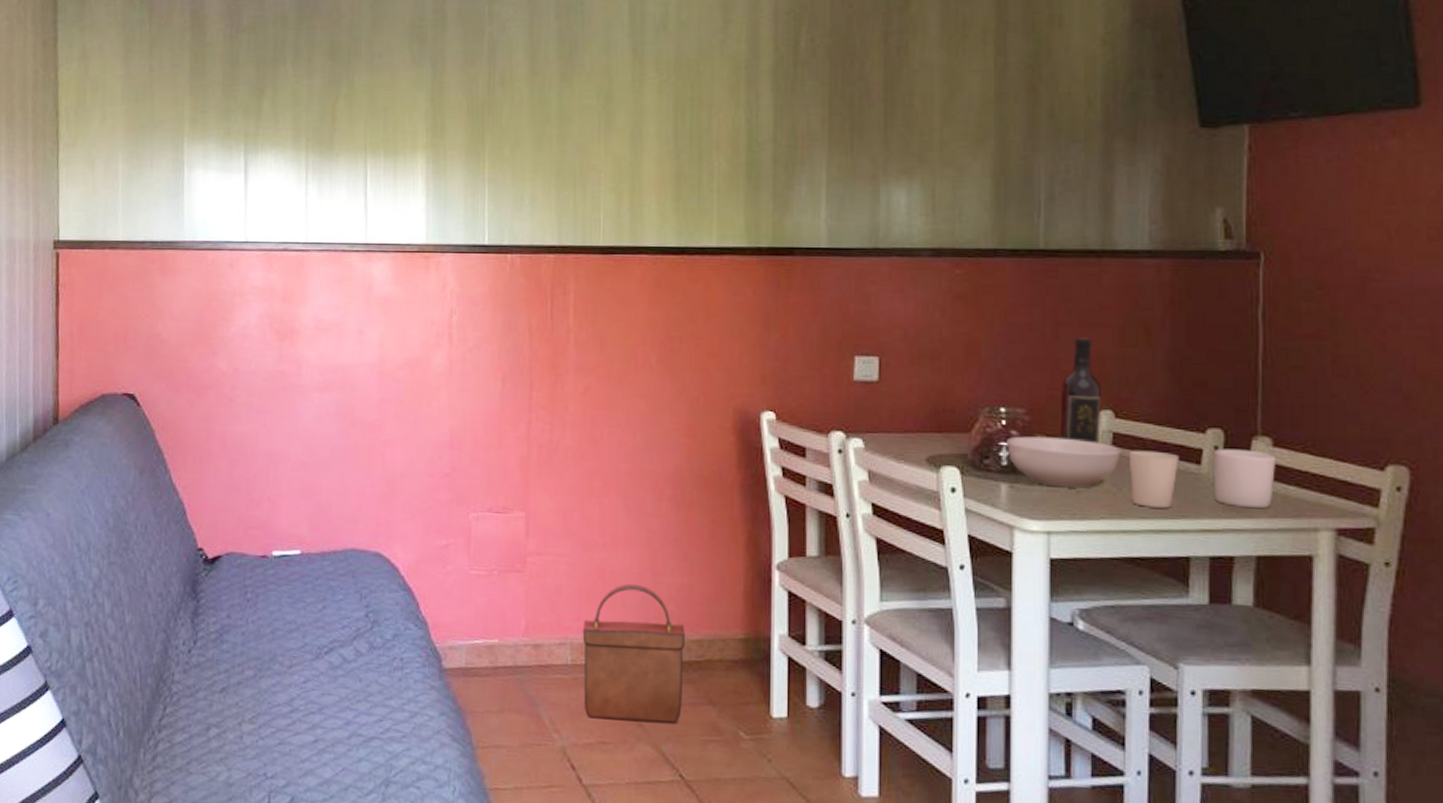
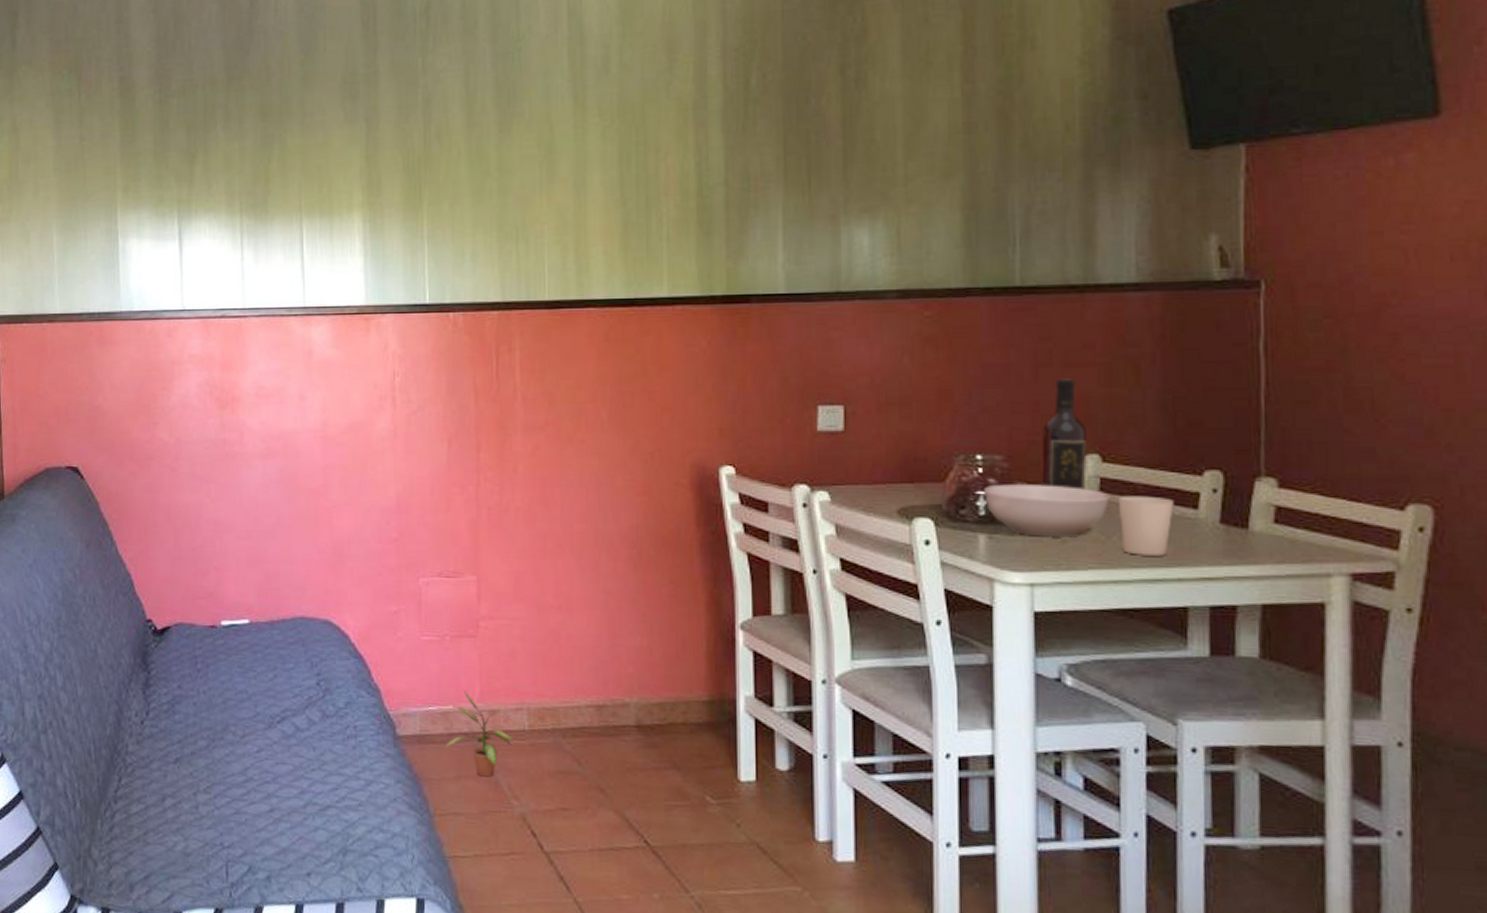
potted plant: none [490,624,556,711] -> present [445,689,513,777]
handbag: present [582,583,686,723] -> none [539,646,647,788]
mug: present [1213,448,1277,509] -> none [1212,491,1283,555]

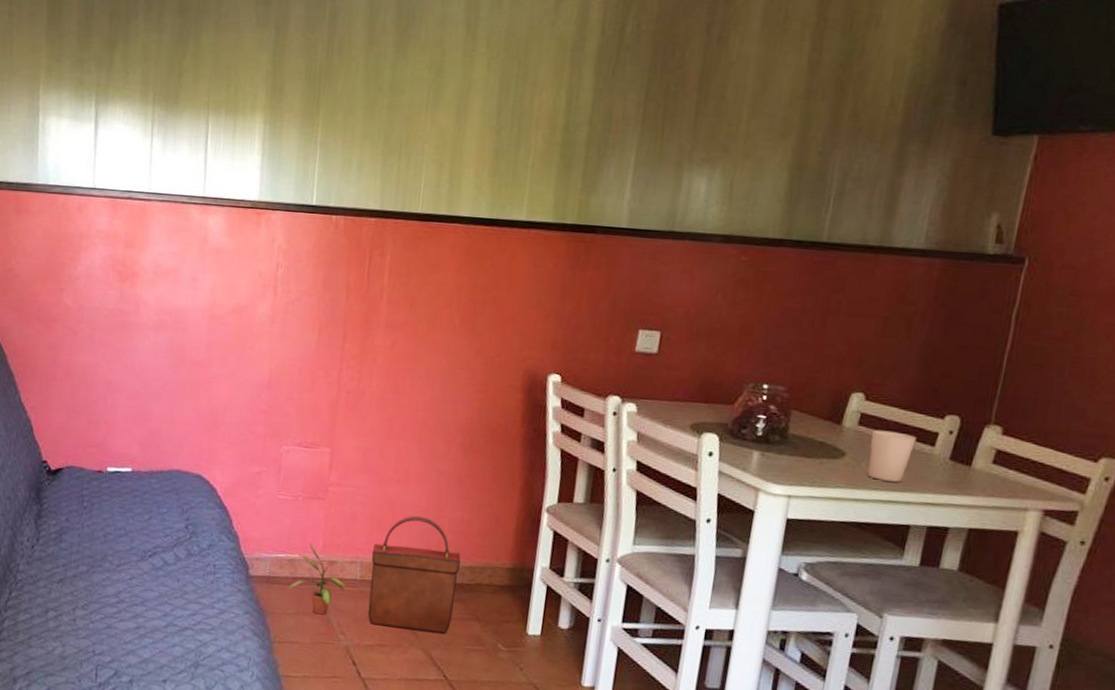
handbag: none [539,646,647,788] -> present [367,515,461,634]
bowl: present [983,484,1110,538] -> none [763,411,866,461]
wine bottle: present [1041,378,1088,490] -> none [812,326,858,422]

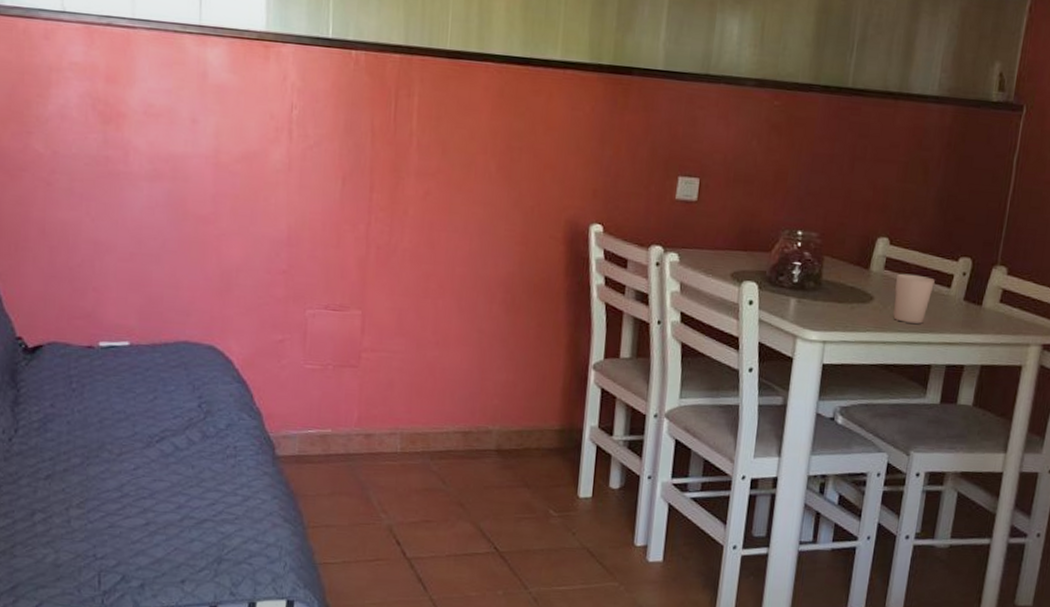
potted plant: present [289,542,346,615] -> none [322,415,386,494]
handbag: present [367,515,461,634] -> none [410,379,508,503]

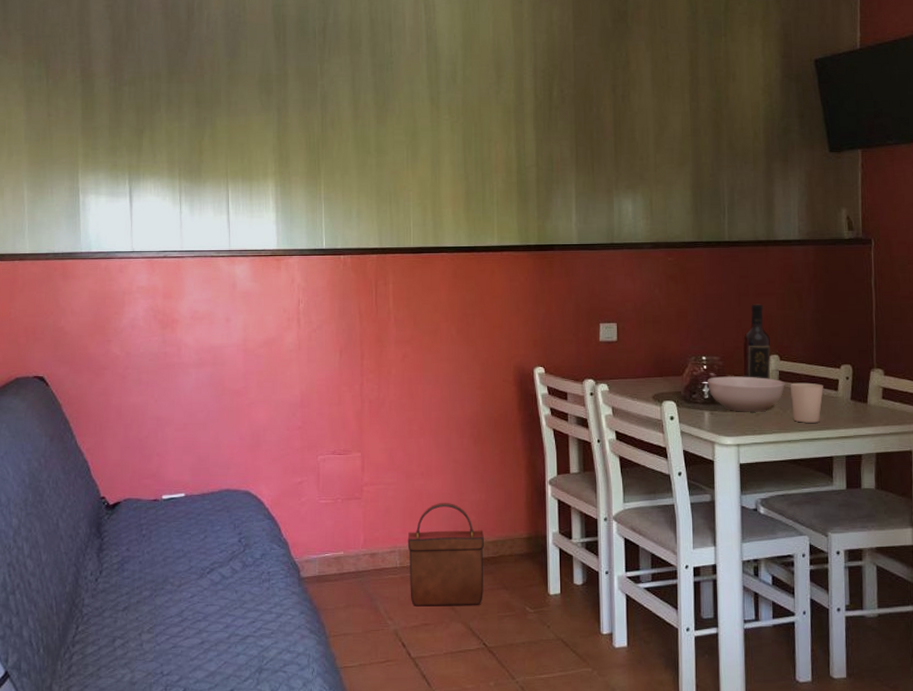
handbag: none [410,379,508,503] -> present [407,502,485,607]
bowl: none [798,257,891,305] -> present [707,376,785,412]
wine bottle: none [843,171,883,267] -> present [742,304,771,379]

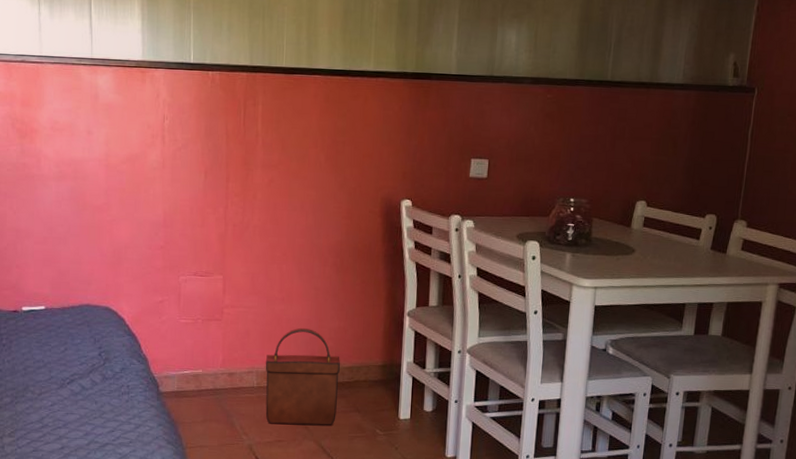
bowl: present [707,376,785,412] -> none [572,219,649,257]
wine bottle: present [742,304,771,379] -> none [609,148,641,225]
cup: present [789,382,824,423] -> none [652,229,687,270]

